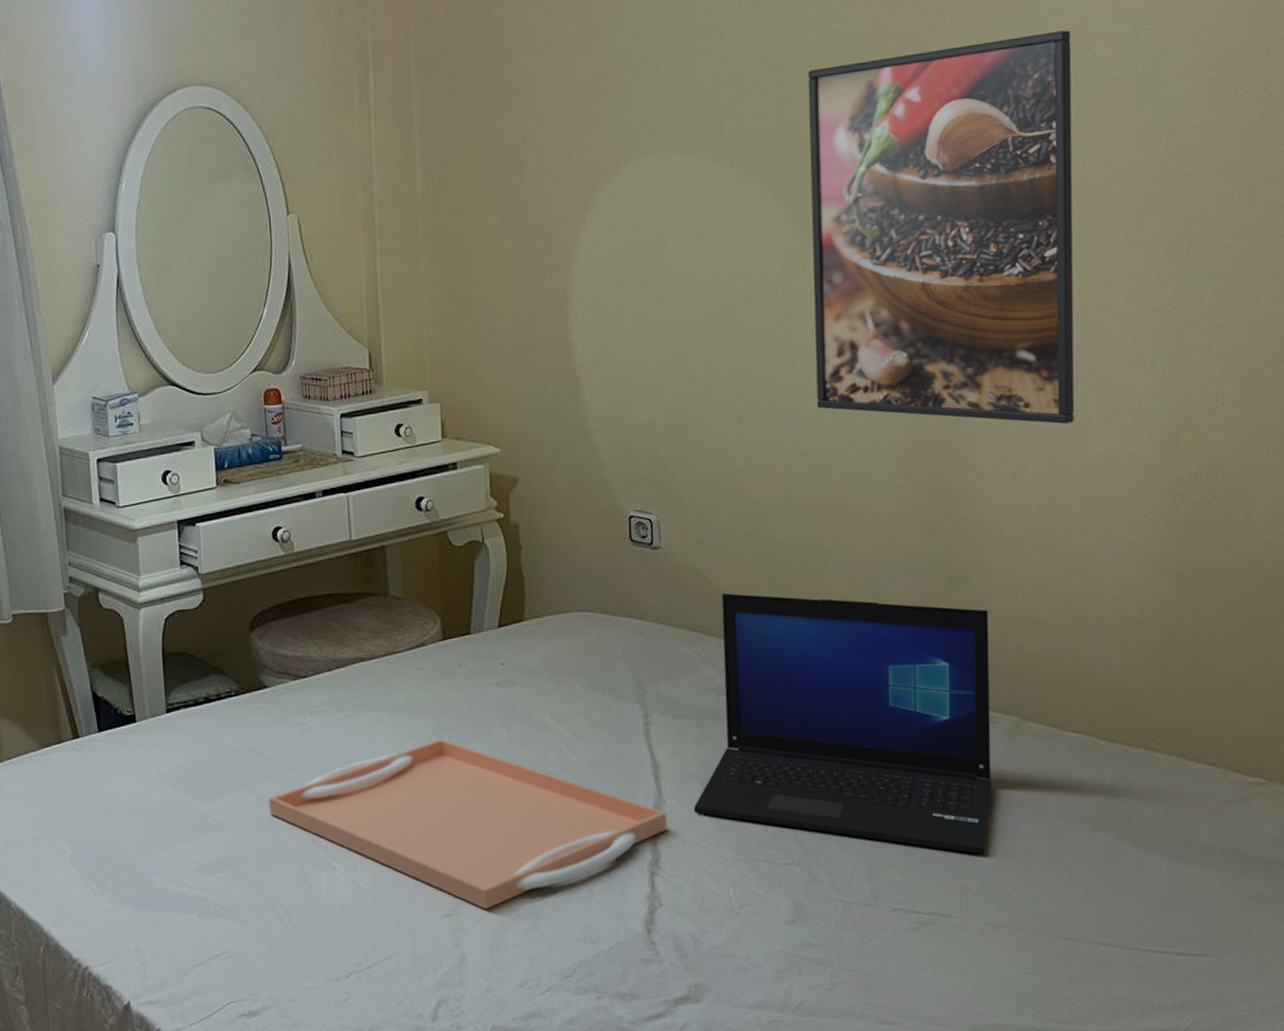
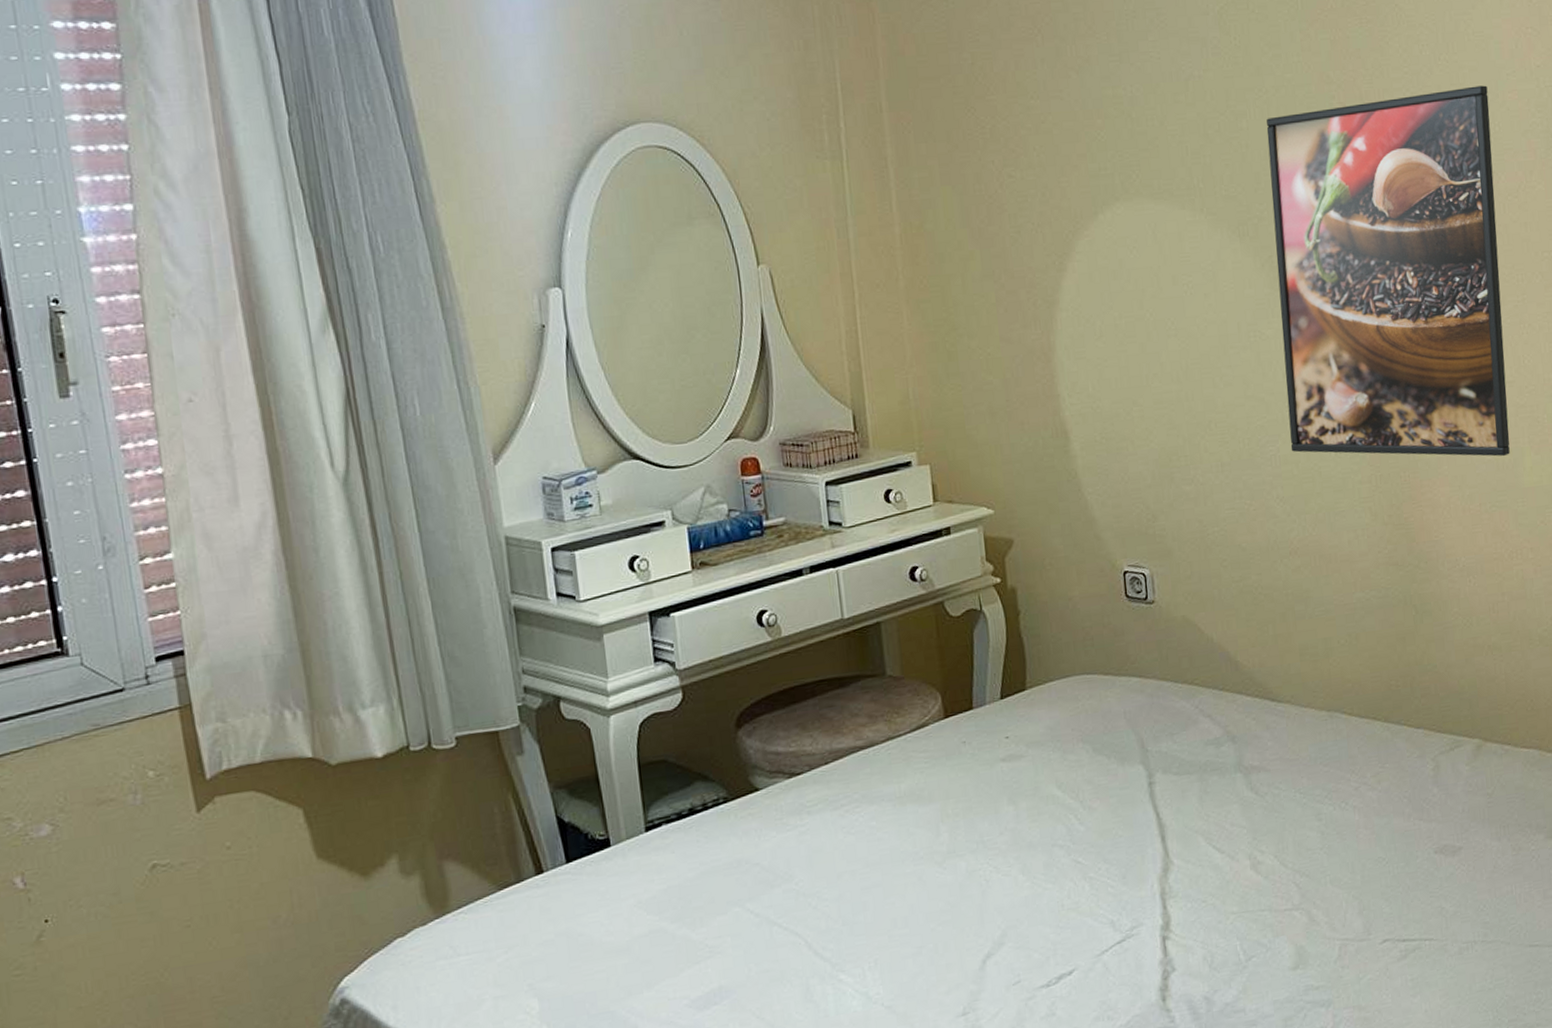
serving tray: present [268,739,667,909] -> none [765,824,1176,1001]
laptop: present [693,593,992,855] -> none [1199,638,1461,876]

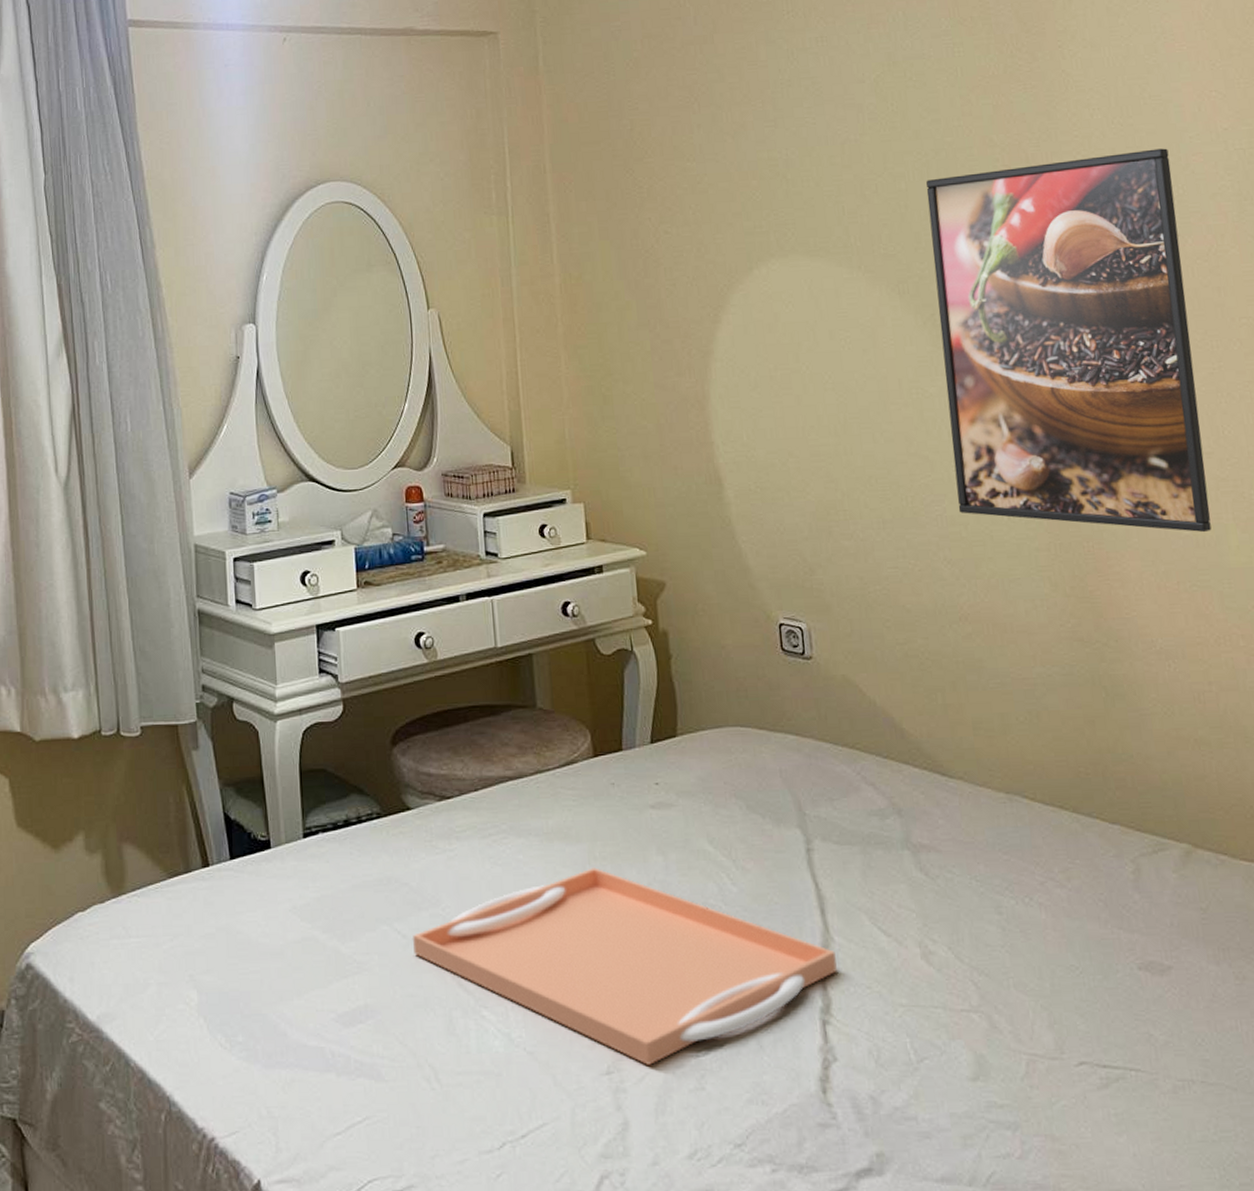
serving tray: none [765,824,1176,1001] -> present [412,867,837,1065]

